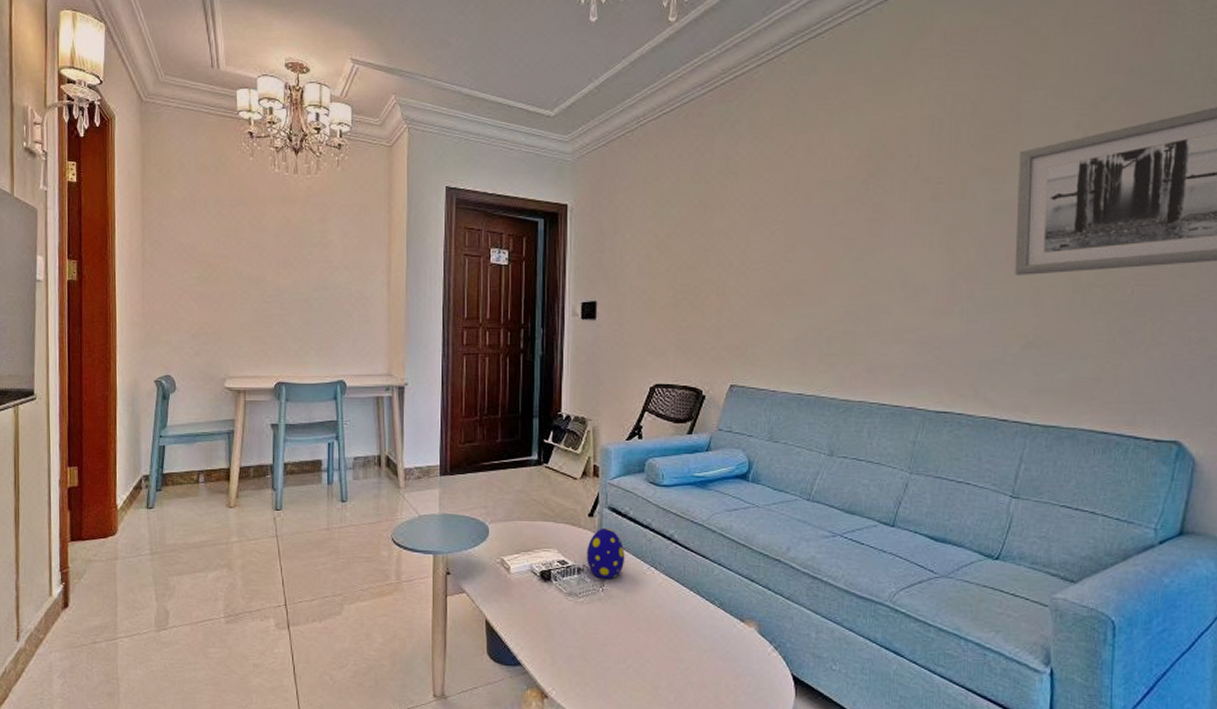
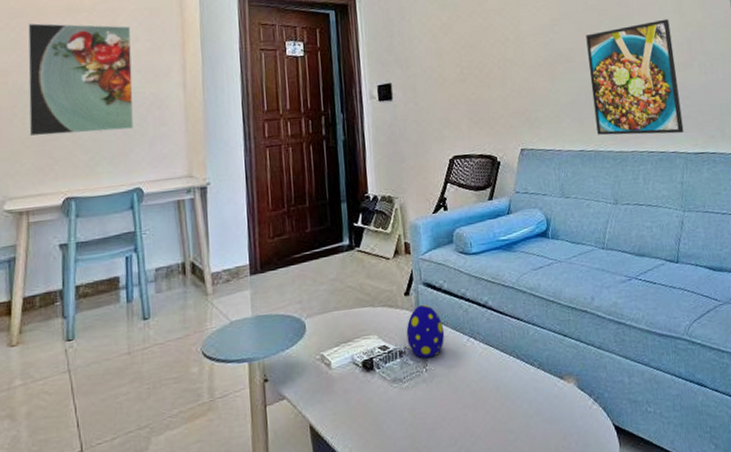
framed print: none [247,211,341,324] -> present [27,23,134,137]
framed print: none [821,254,932,387] -> present [585,19,684,135]

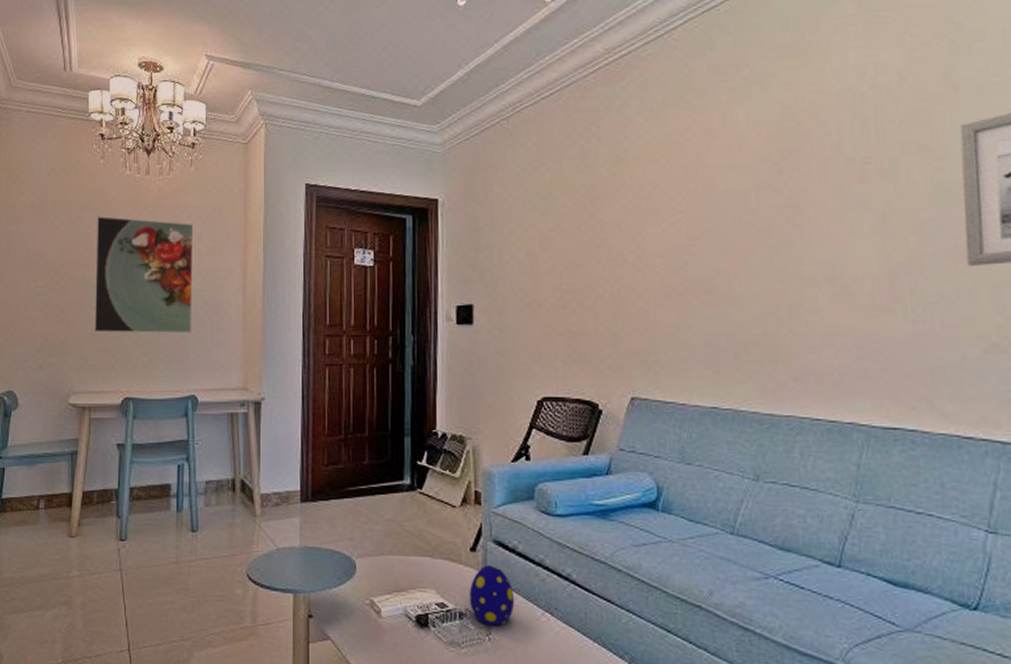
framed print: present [585,19,684,135] -> none [735,244,870,398]

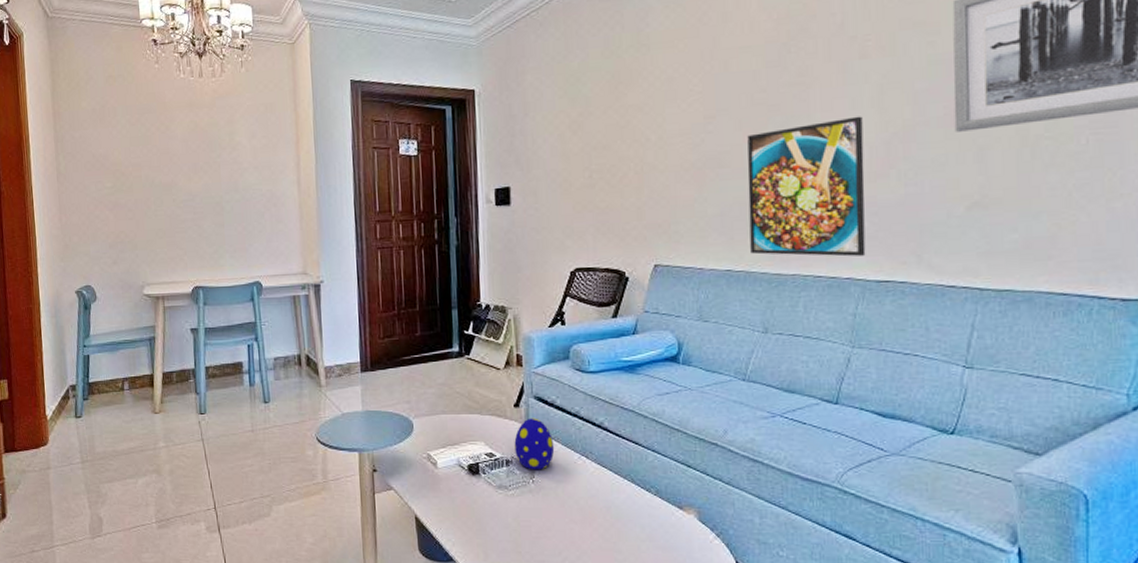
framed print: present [94,216,194,334] -> none [156,118,253,228]
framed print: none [735,244,870,398] -> present [747,116,866,257]

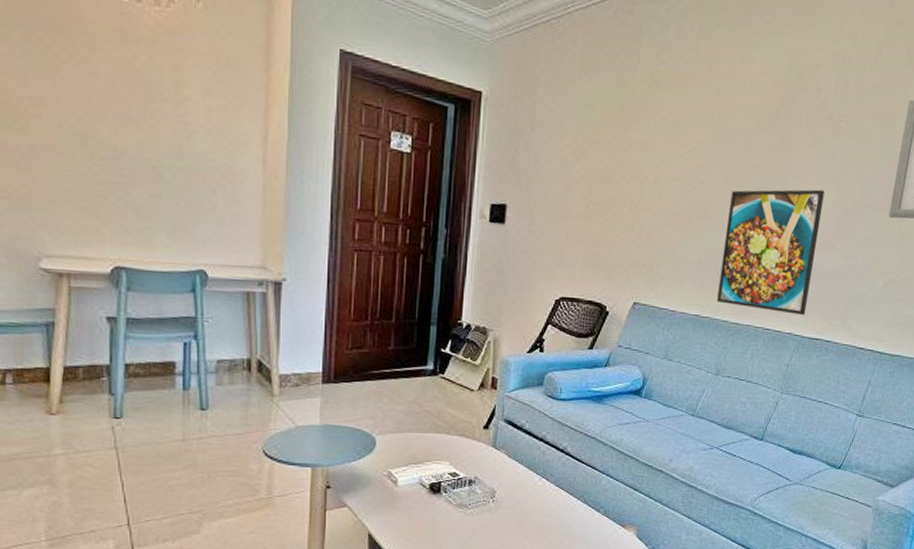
decorative egg: present [514,418,555,470] -> none [479,440,518,490]

